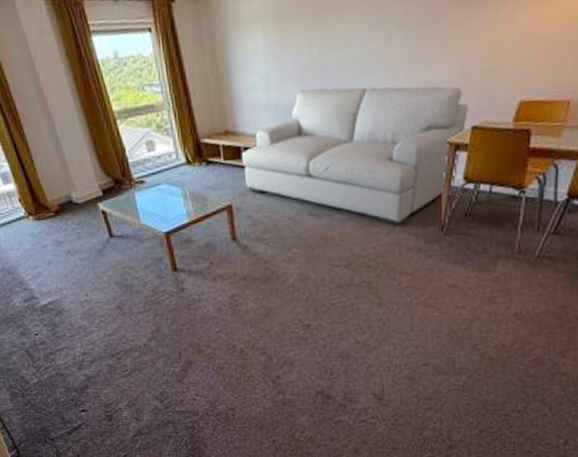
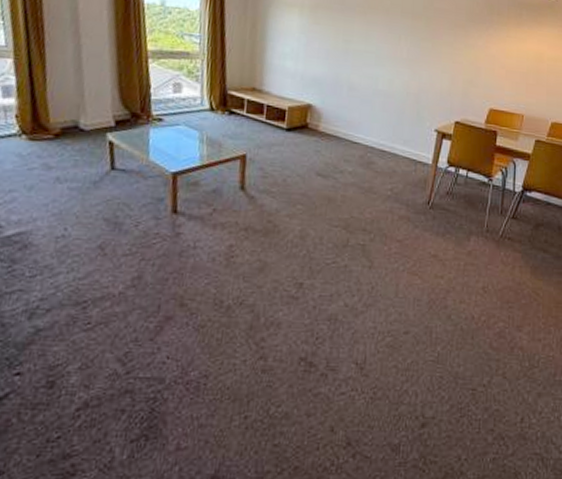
sofa: present [241,86,468,226] -> none [262,67,453,195]

